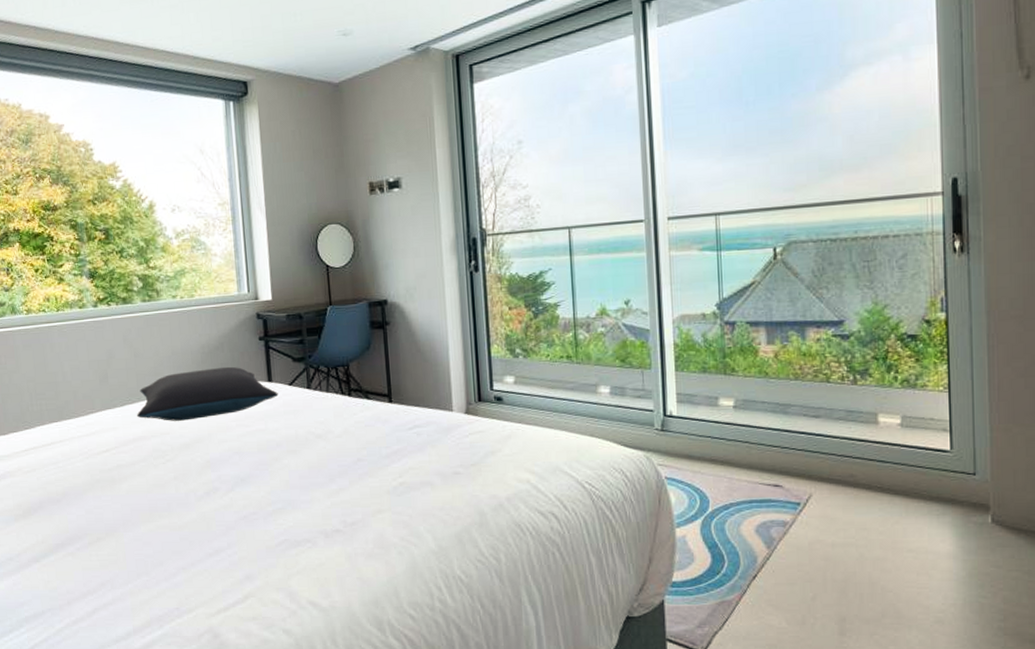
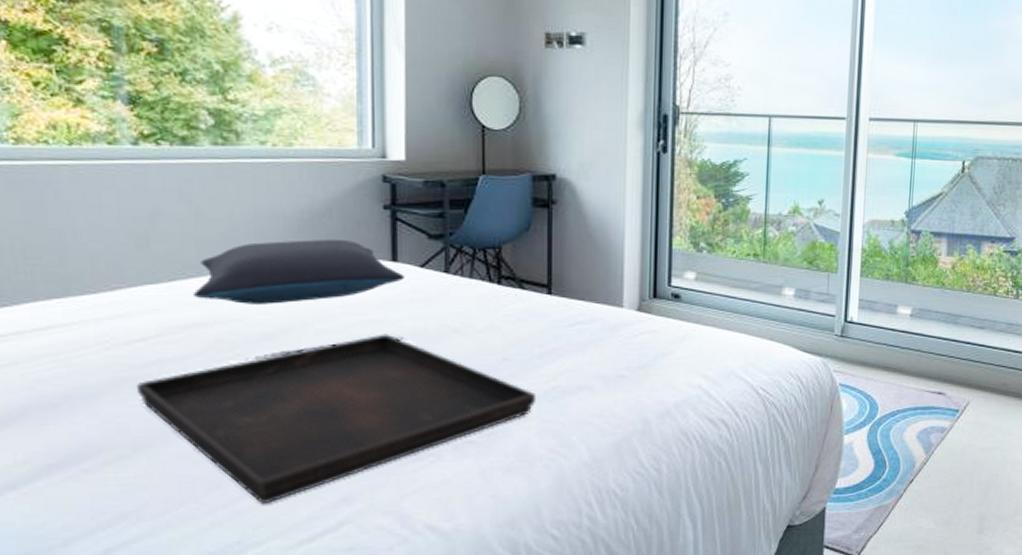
serving tray: none [106,441,387,579] -> present [137,334,535,505]

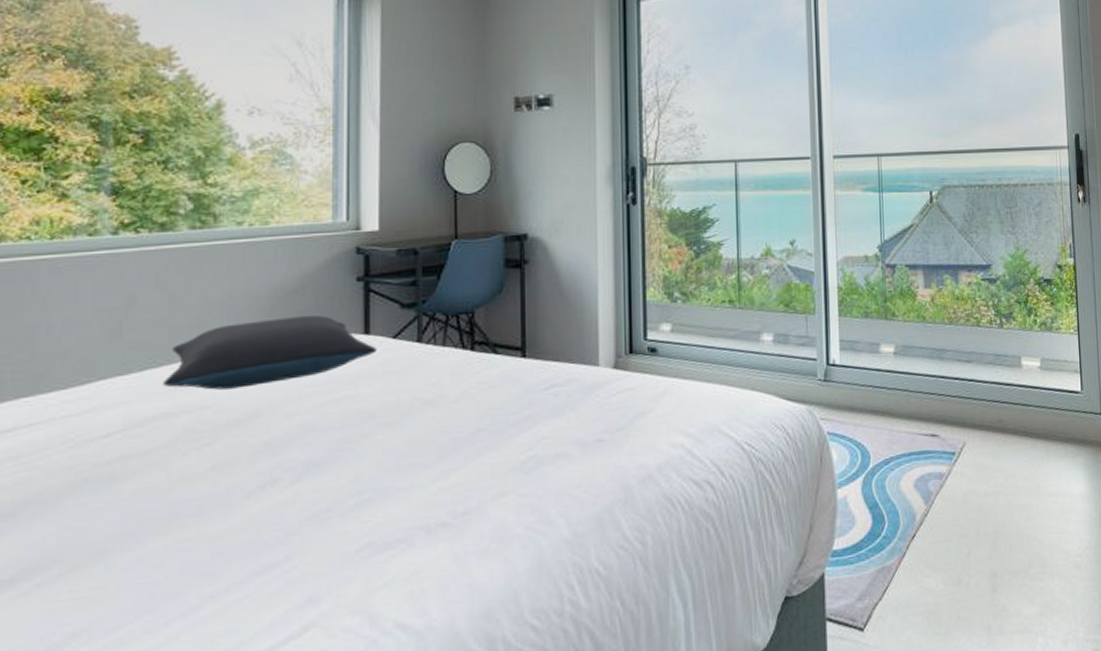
serving tray: present [137,334,535,505] -> none [99,411,511,612]

